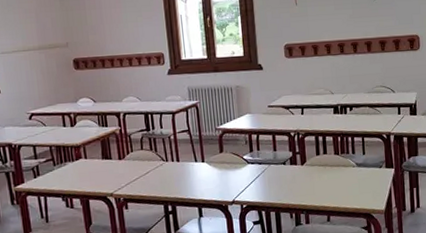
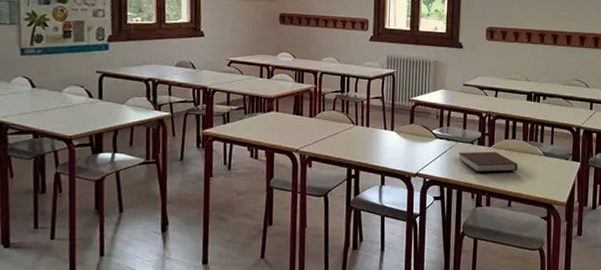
notebook: none [271,169,333,192] -> present [458,151,518,172]

